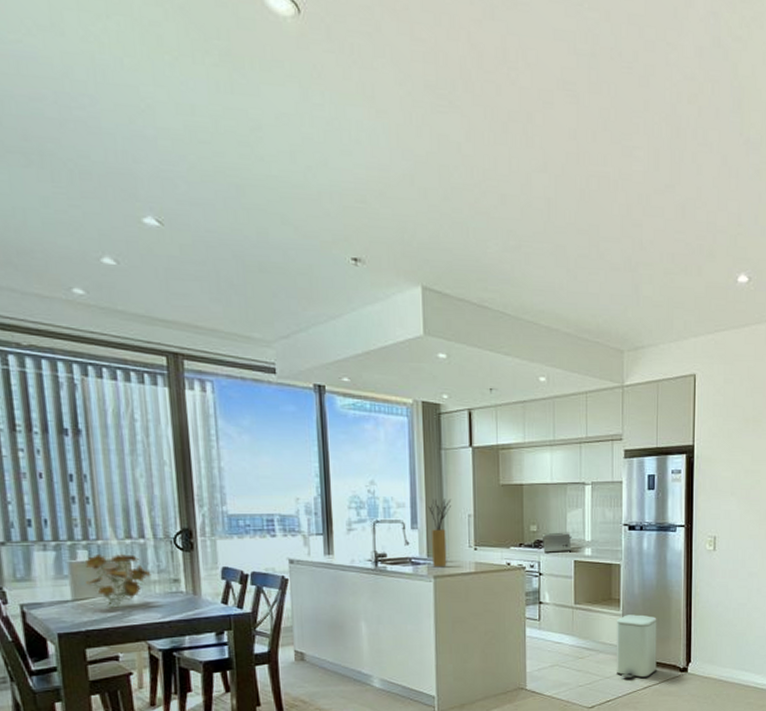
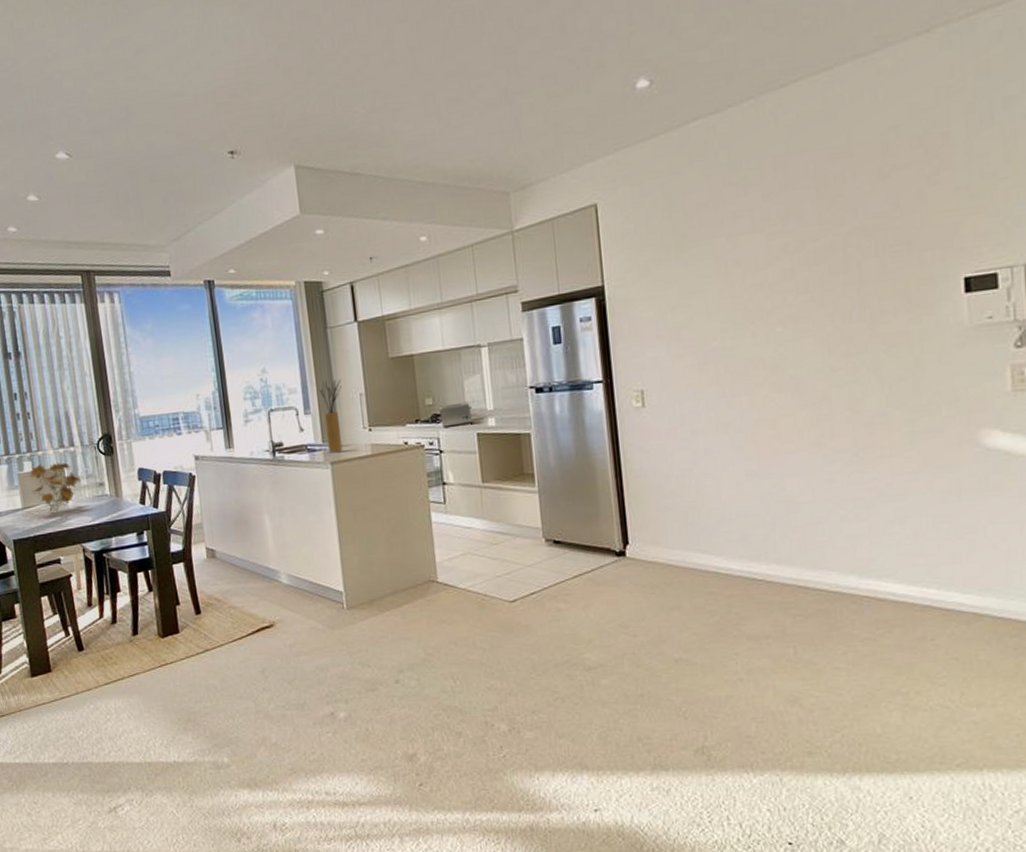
pedal bin: present [616,614,657,679] -> none [533,490,587,566]

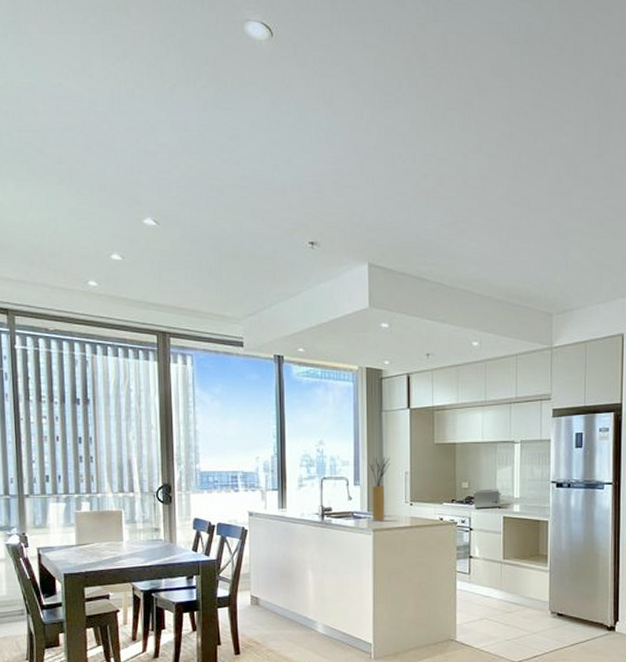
flower arrangement: present [30,461,81,514] -> none [87,504,138,553]

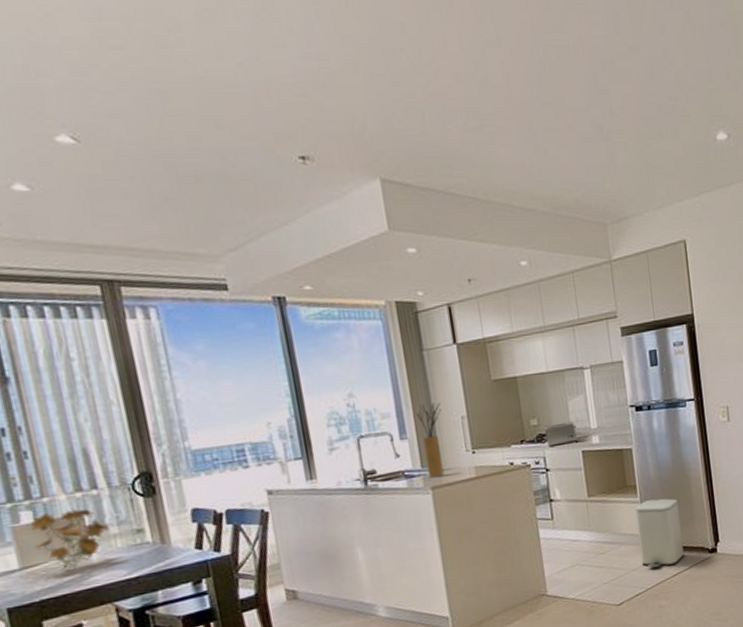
flower arrangement: none [87,504,138,553] -> present [31,507,110,572]
pedal bin: none [543,571,584,636] -> present [635,498,684,568]

